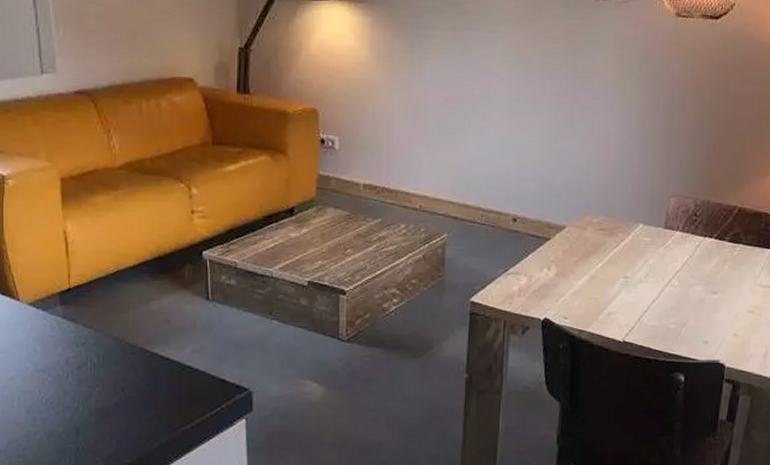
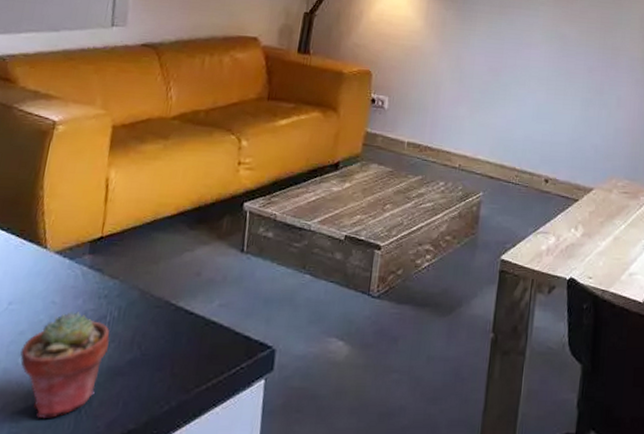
potted succulent: none [14,359,93,454] -> present [20,312,110,418]

